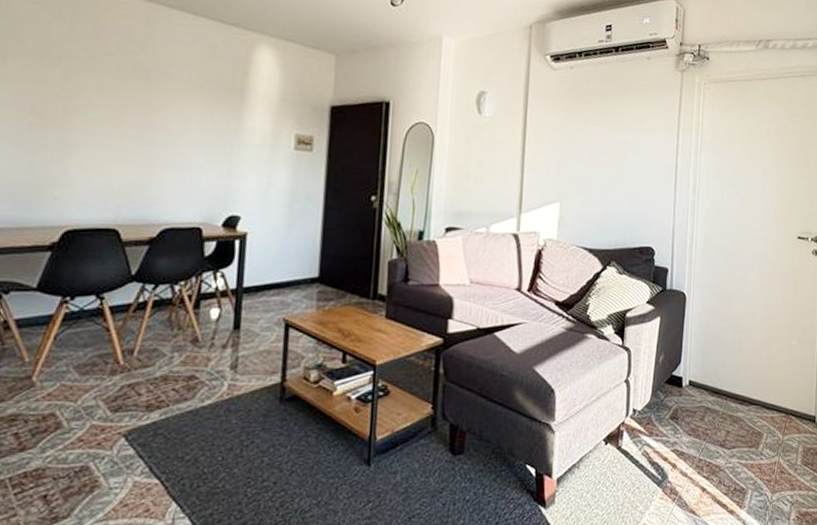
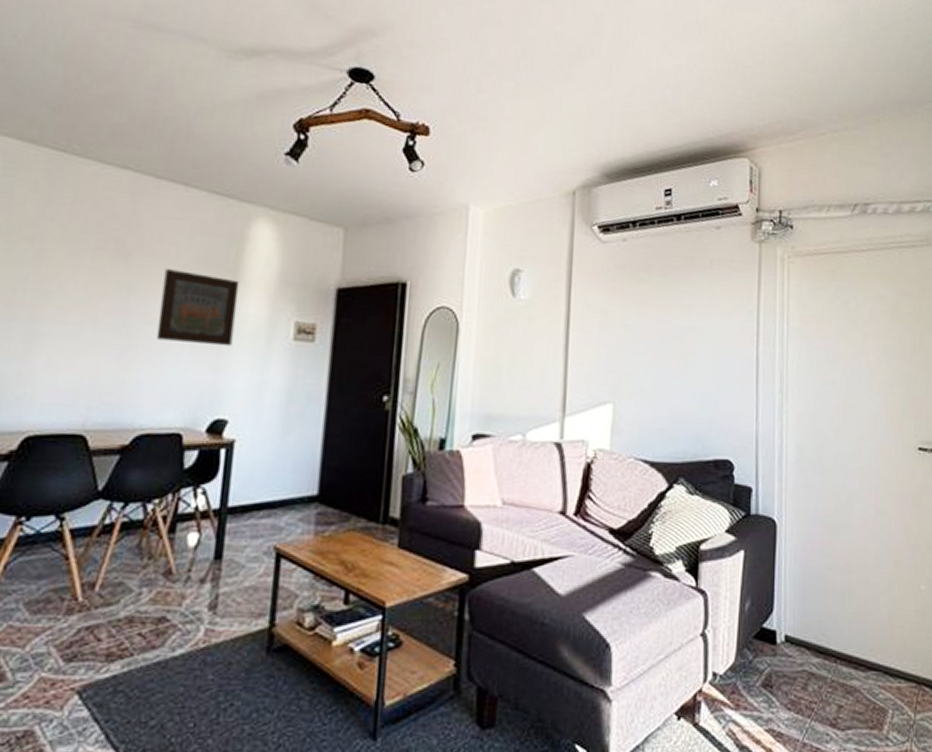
wall art: none [175,88,246,155] -> present [156,269,240,347]

